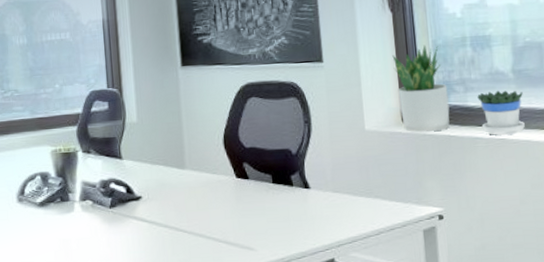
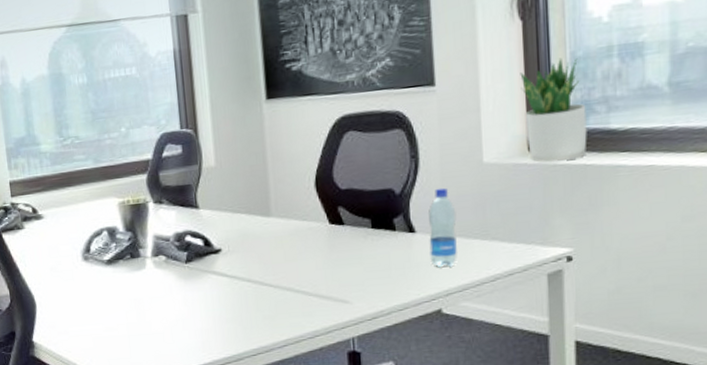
bottle: none [320,150,346,221] -> present [428,187,457,268]
flowerpot: present [477,90,526,136] -> none [622,107,681,162]

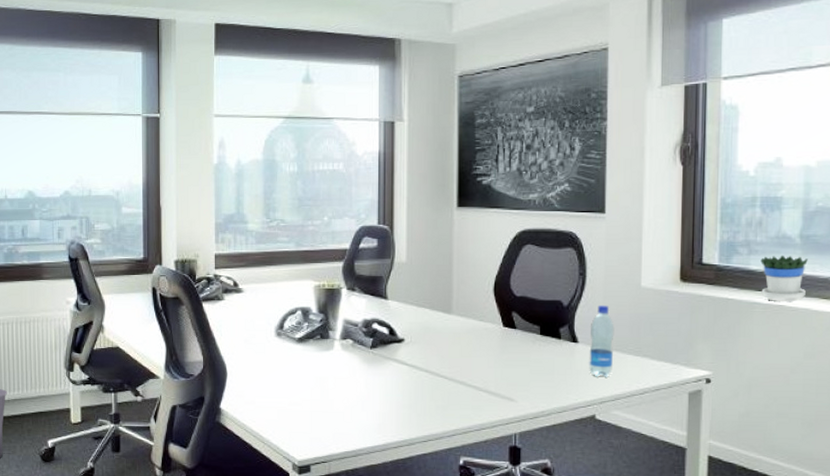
planter: present [520,58,587,163] -> none [677,202,731,293]
flowerpot: none [622,107,681,162] -> present [760,255,808,303]

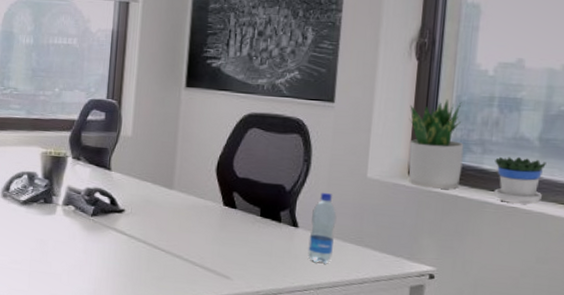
planter: none [677,202,731,293] -> present [408,99,464,190]

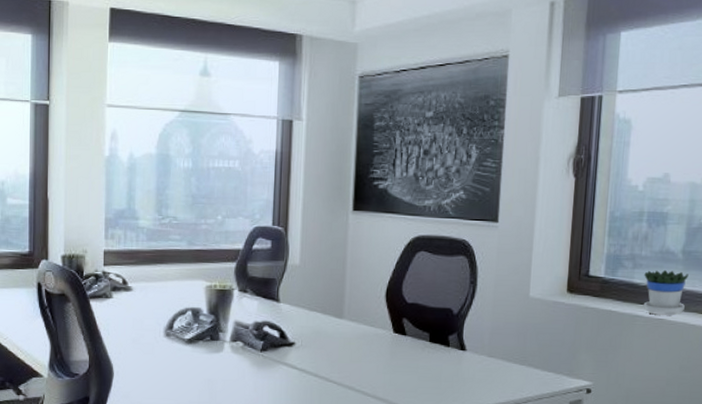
bottle: present [308,192,337,264] -> none [475,313,502,386]
planter: present [408,99,464,190] -> none [567,215,617,306]

